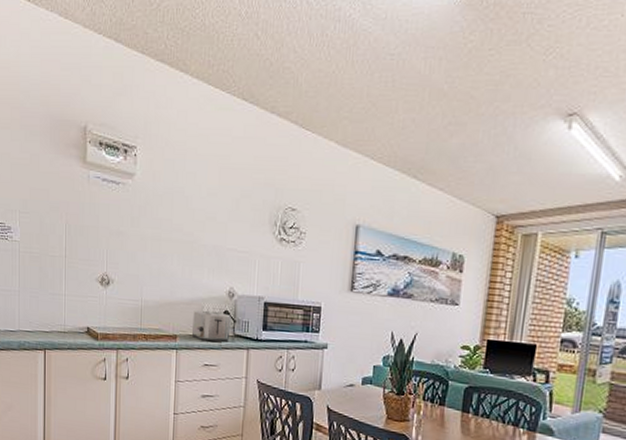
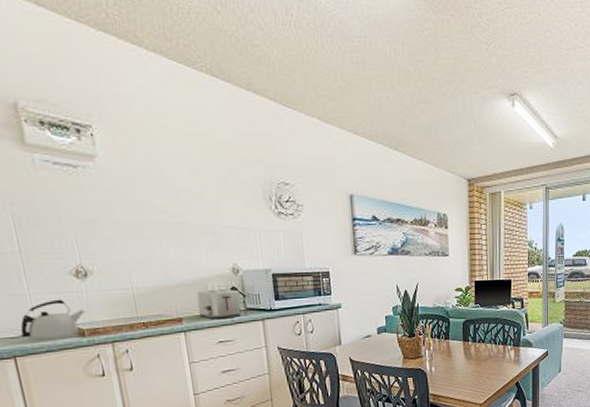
kettle: none [53,302,102,340] -> present [20,299,86,343]

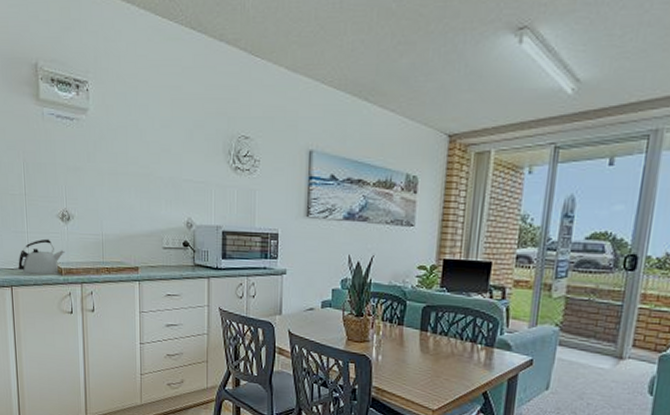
toaster: present [196,289,242,320] -> none [152,242,191,273]

